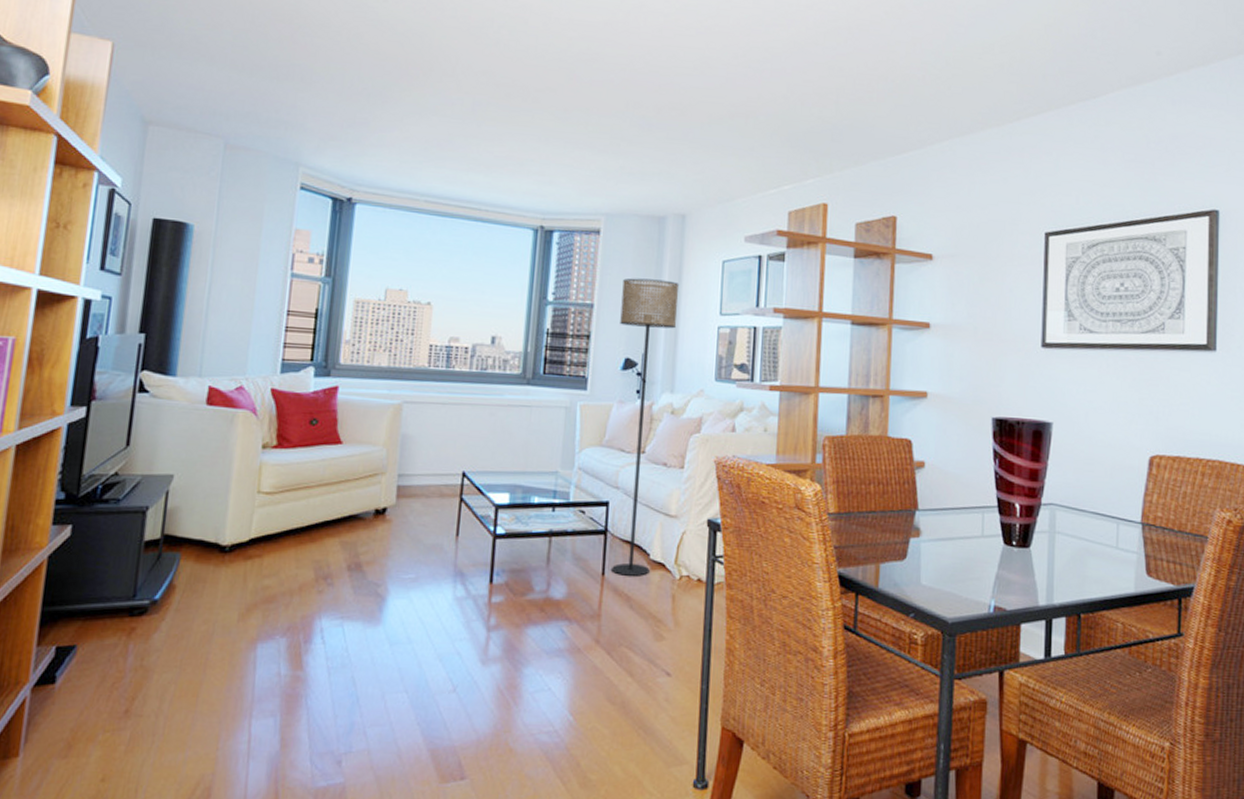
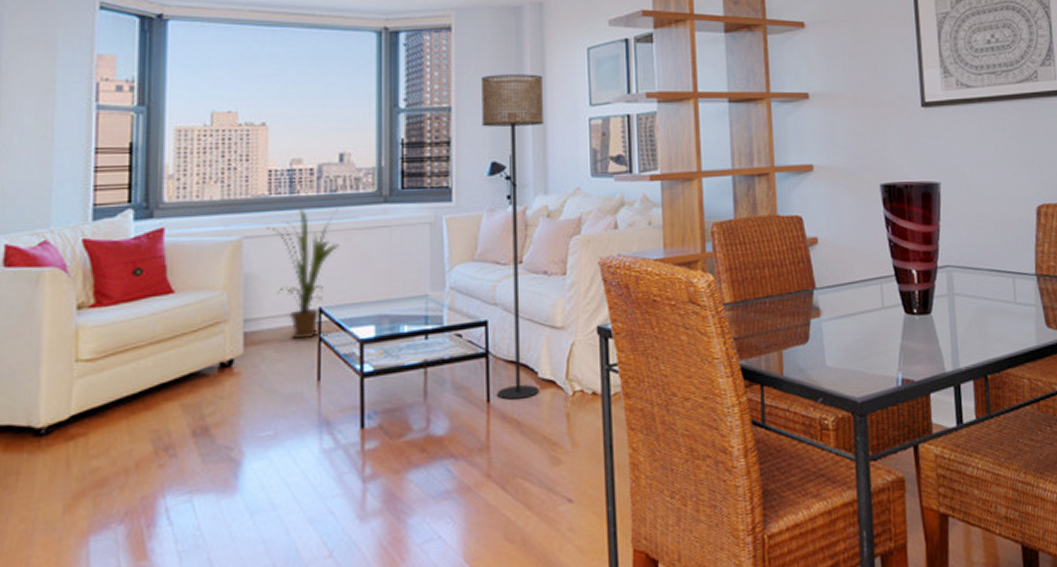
house plant: none [423,380,487,498] -> present [266,207,340,340]

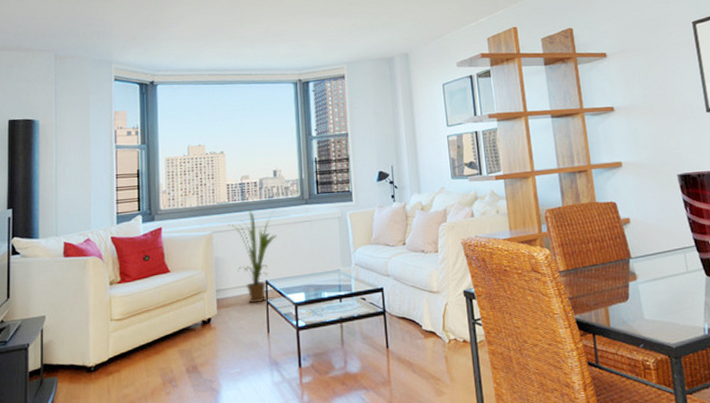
floor lamp: present [481,74,545,400] -> none [368,106,424,346]

